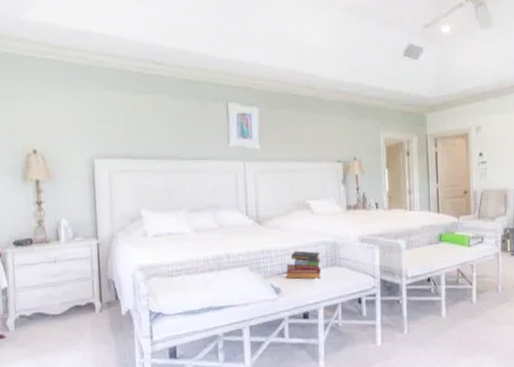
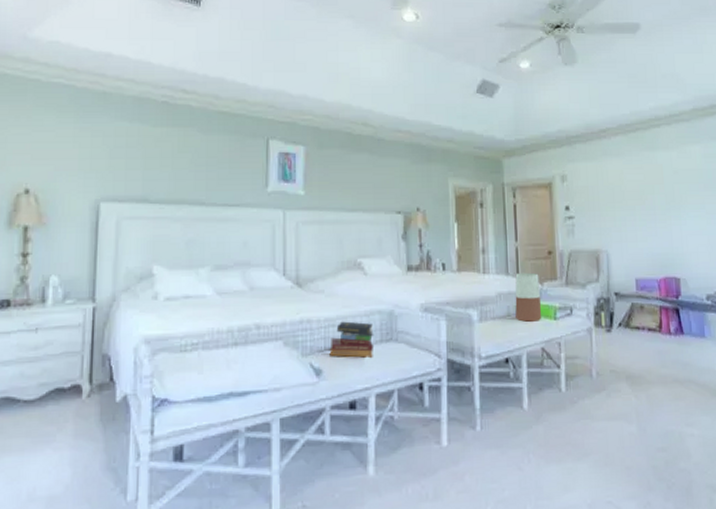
vase: none [436,209,458,249] -> present [515,272,542,322]

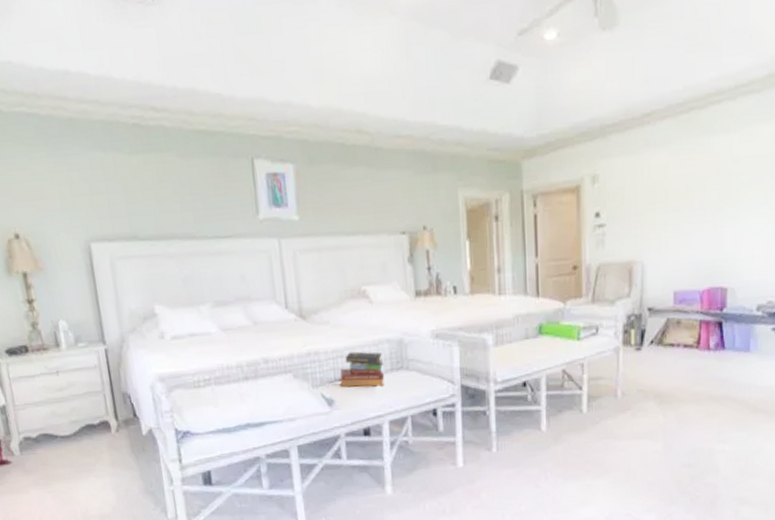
vase: present [515,272,542,322] -> none [534,291,564,344]

